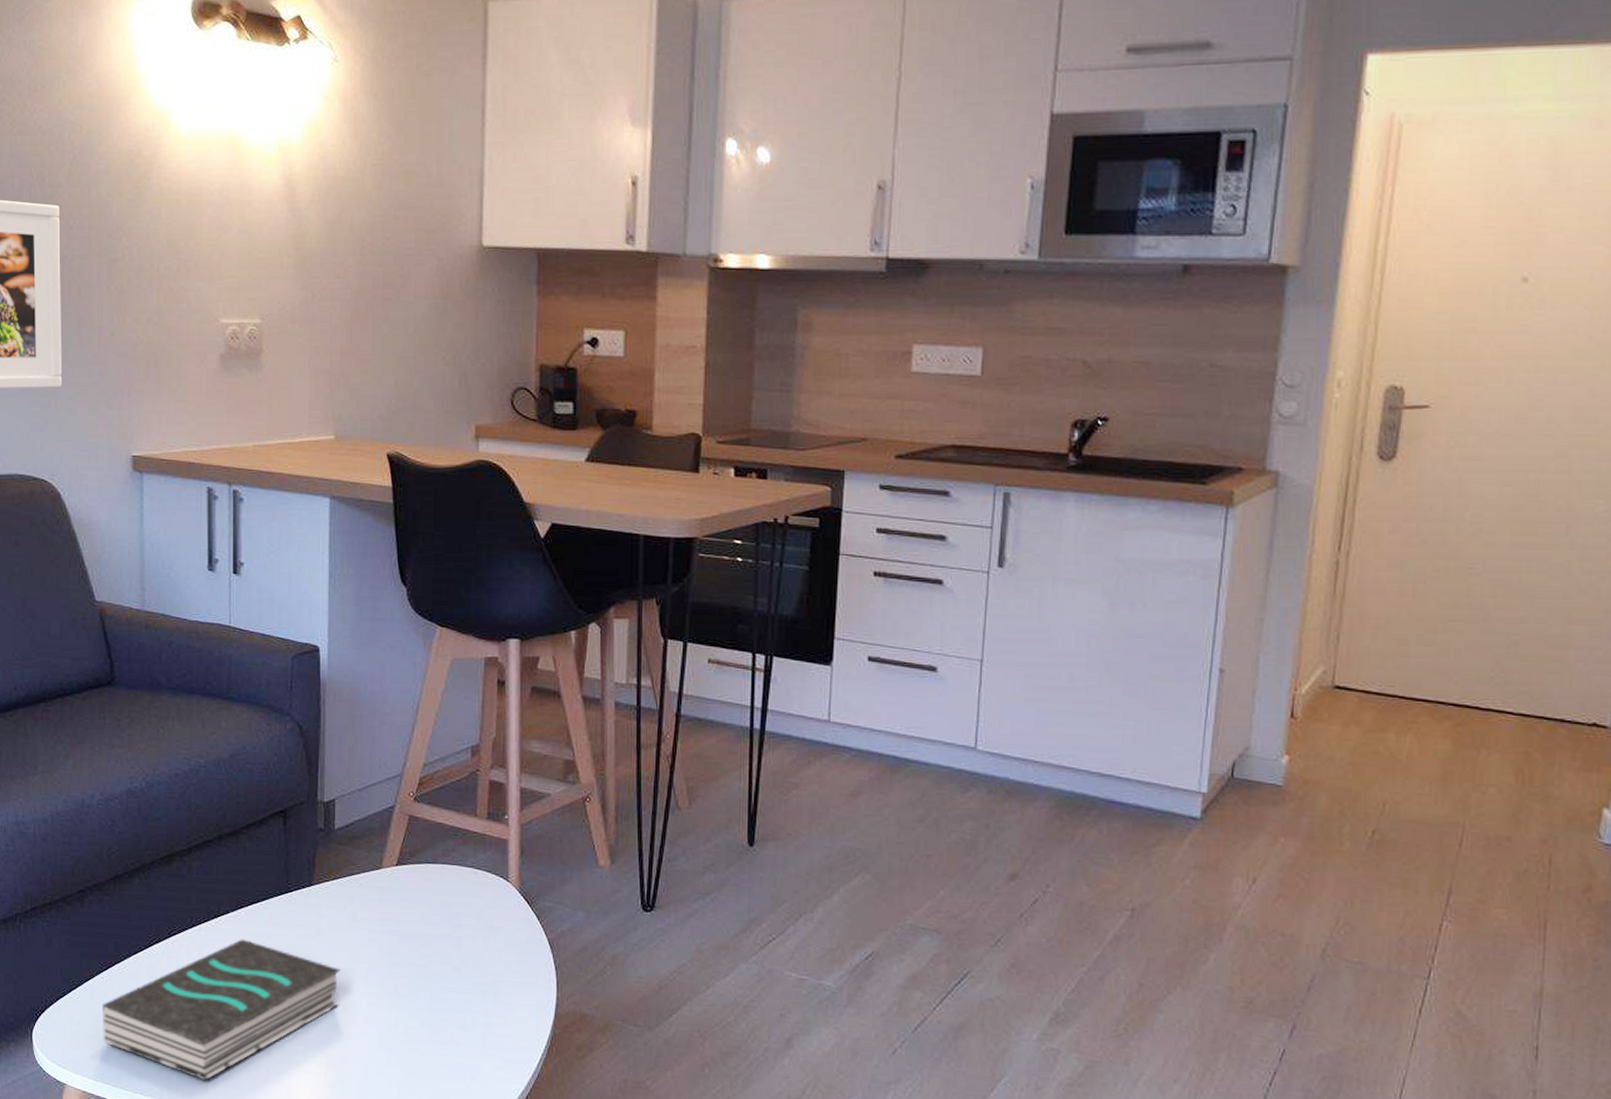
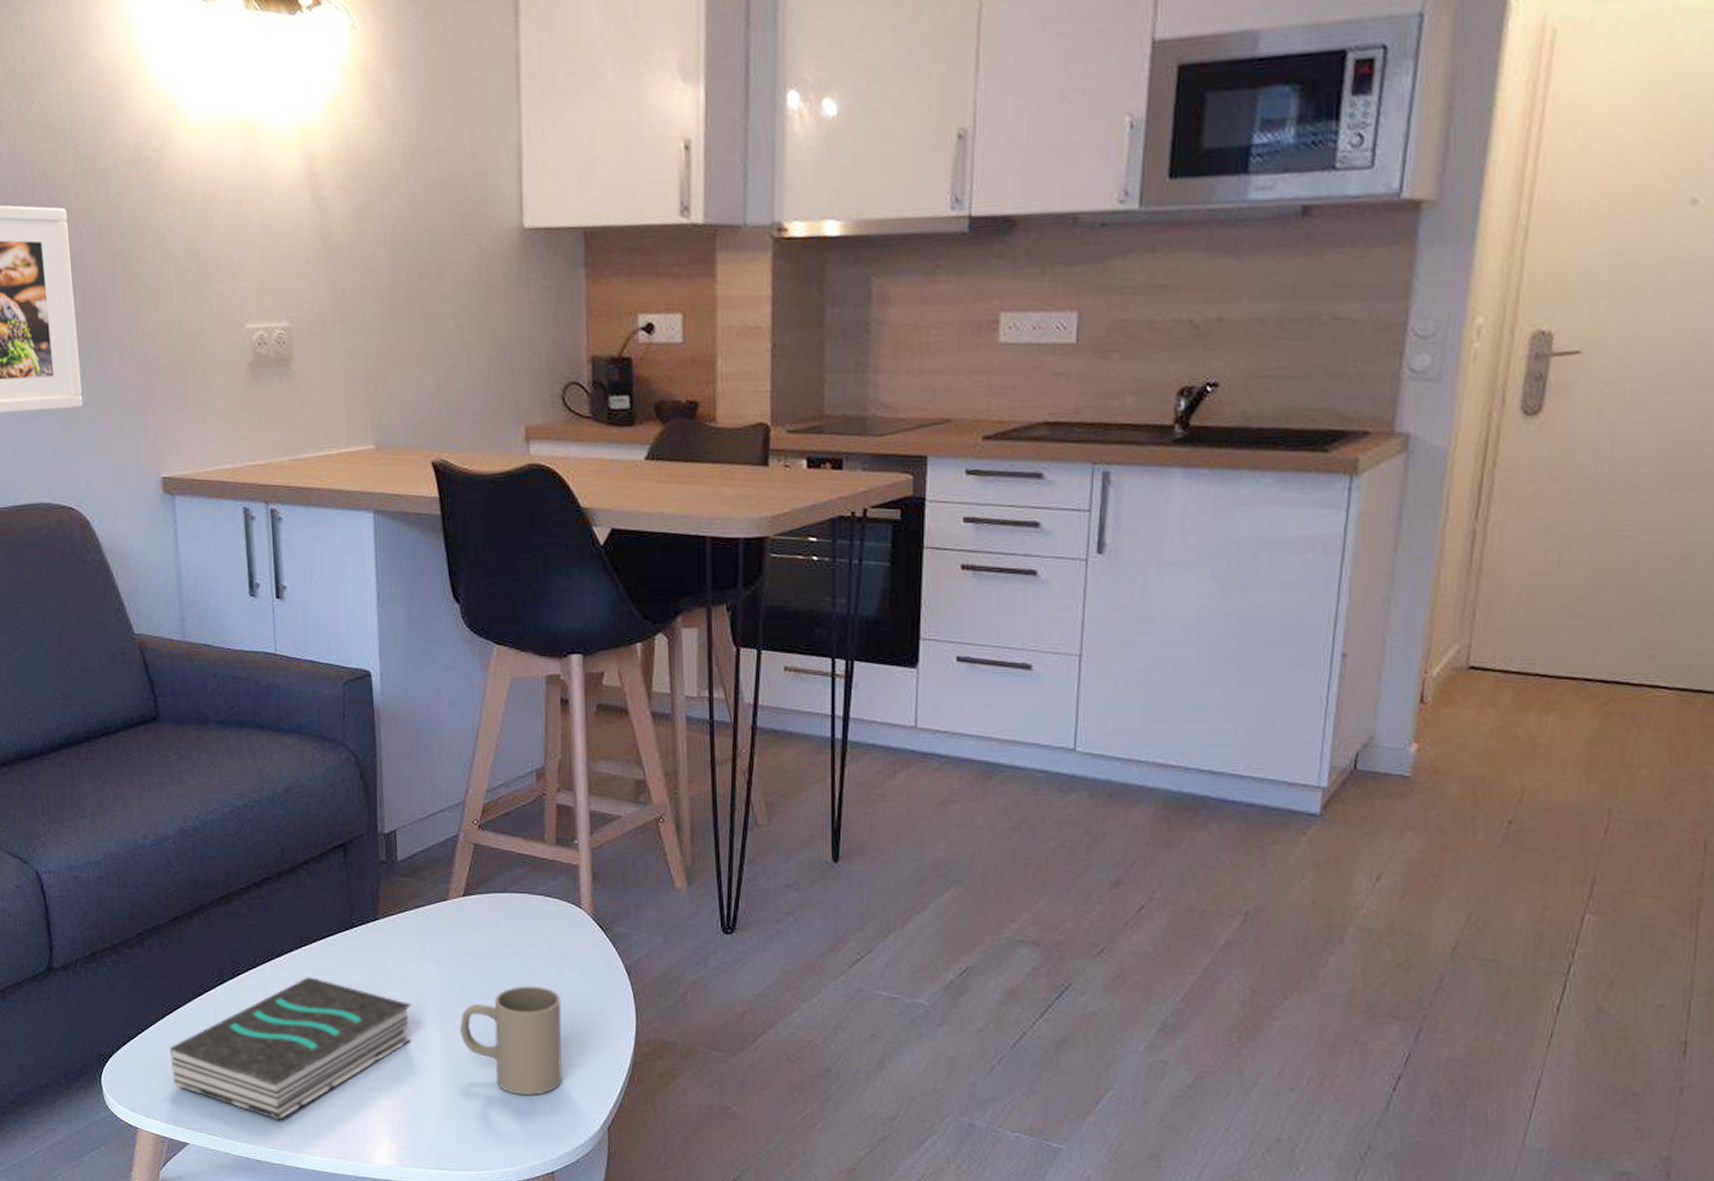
mug: none [387,955,485,1065] -> present [460,986,562,1096]

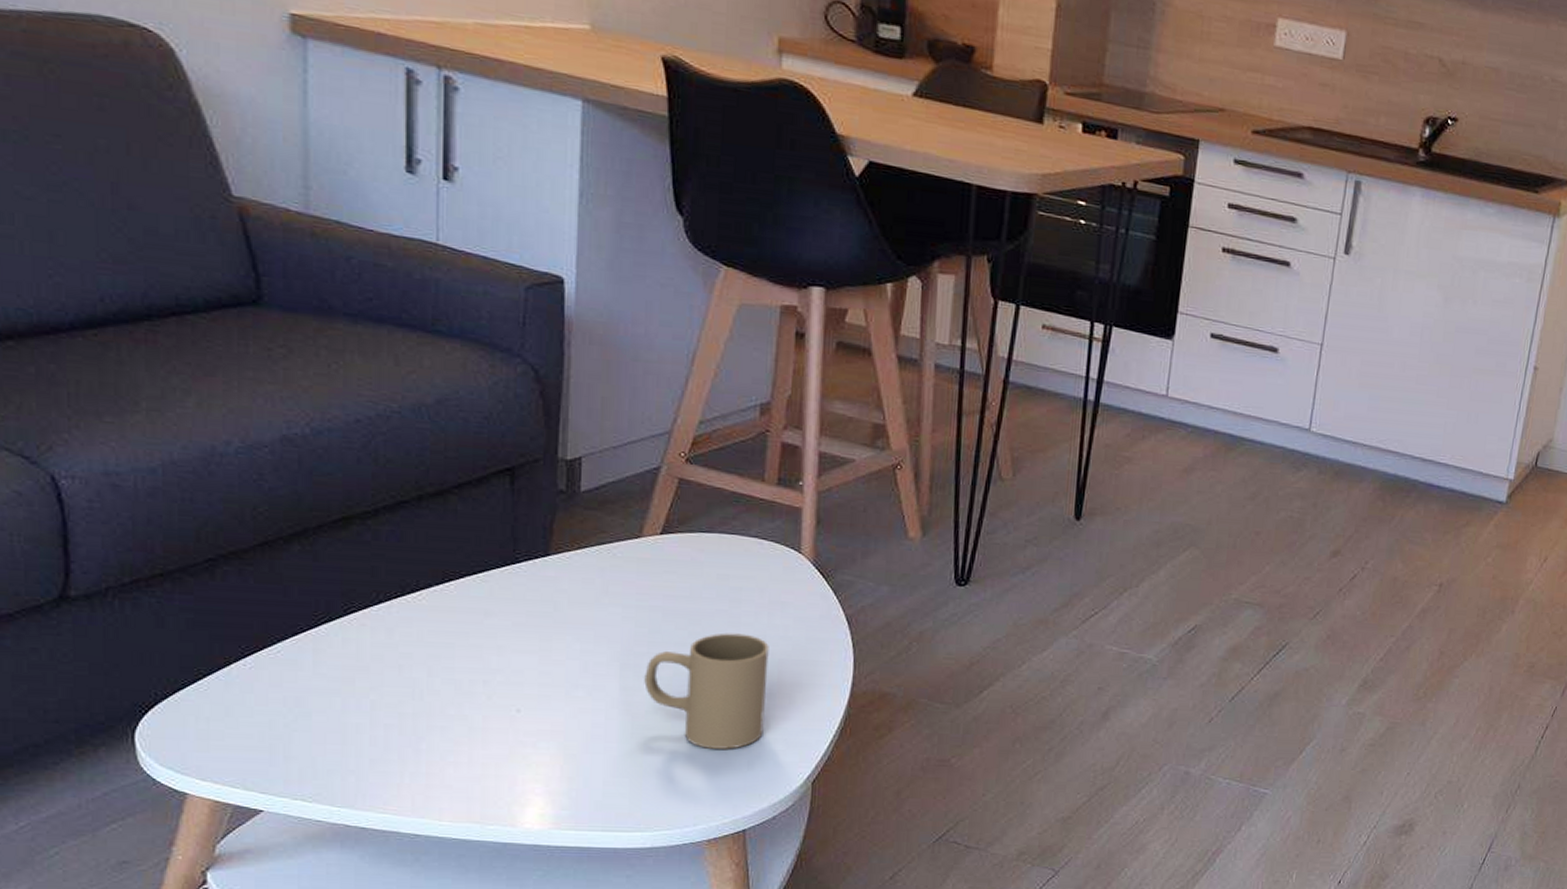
book: present [169,977,412,1121] -> none [243,617,586,781]

